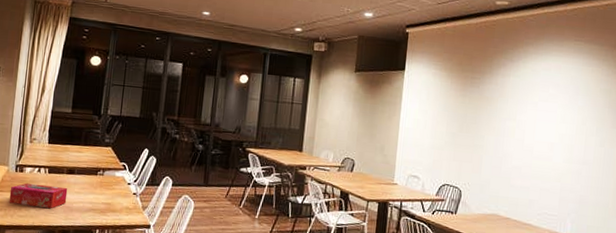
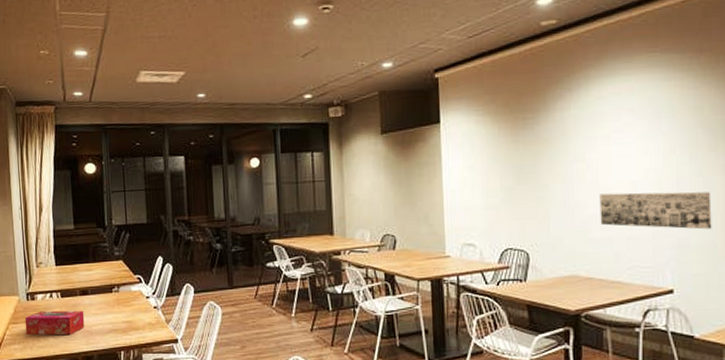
wall art: none [521,149,609,191] -> present [599,191,712,230]

